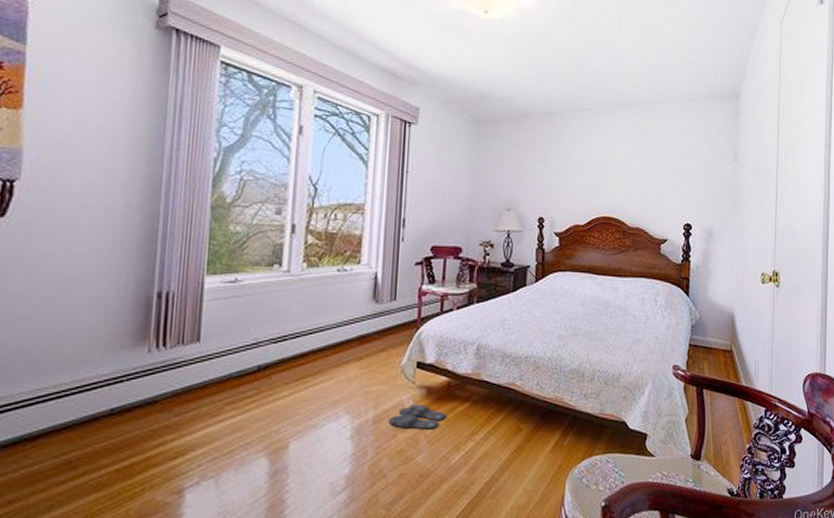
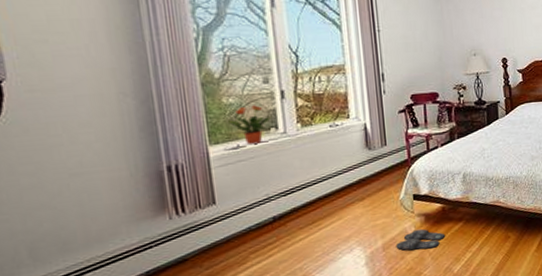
potted plant: none [231,236,278,281] -> present [228,105,272,145]

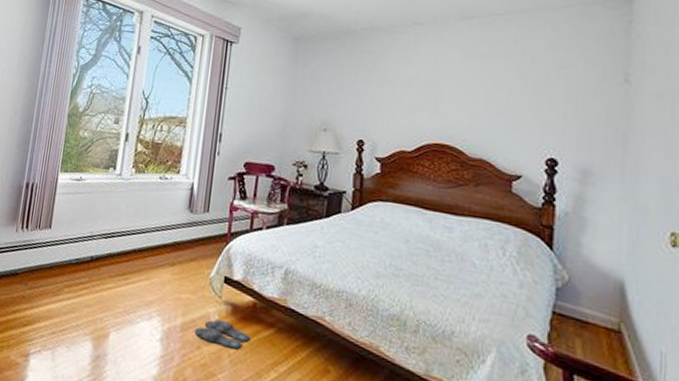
potted plant: present [228,105,272,145] -> none [79,142,114,181]

